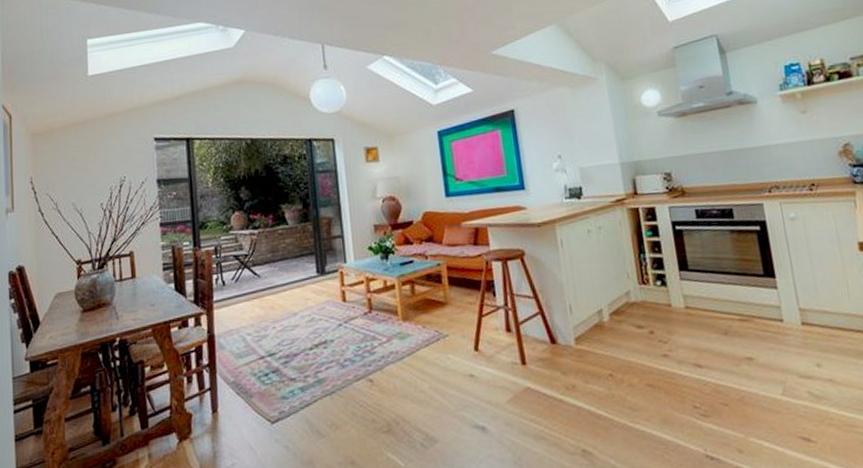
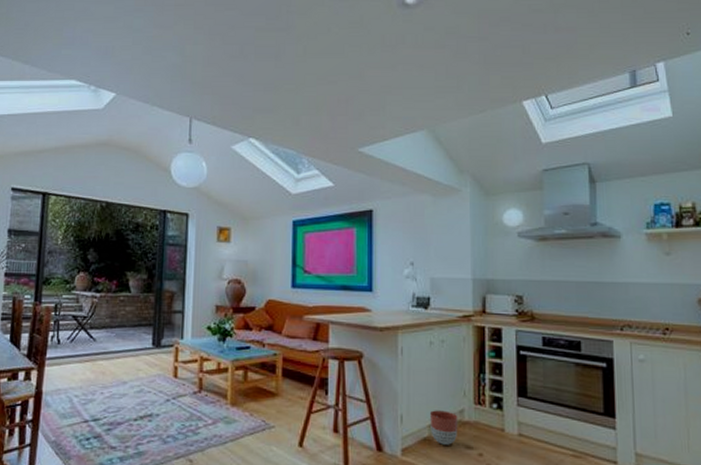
planter: none [597,294,627,328] -> present [430,410,458,445]

